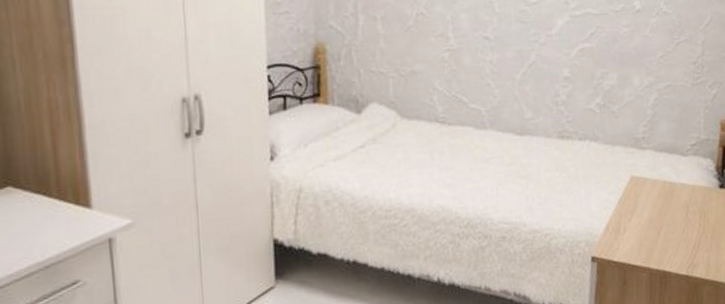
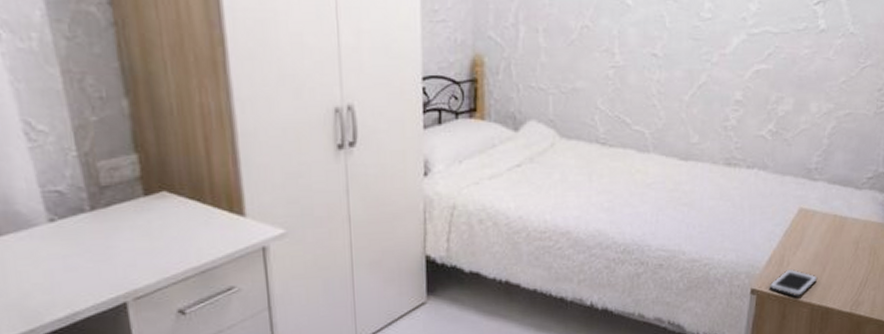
cell phone: none [608,236,654,263] -> present [769,269,818,297]

